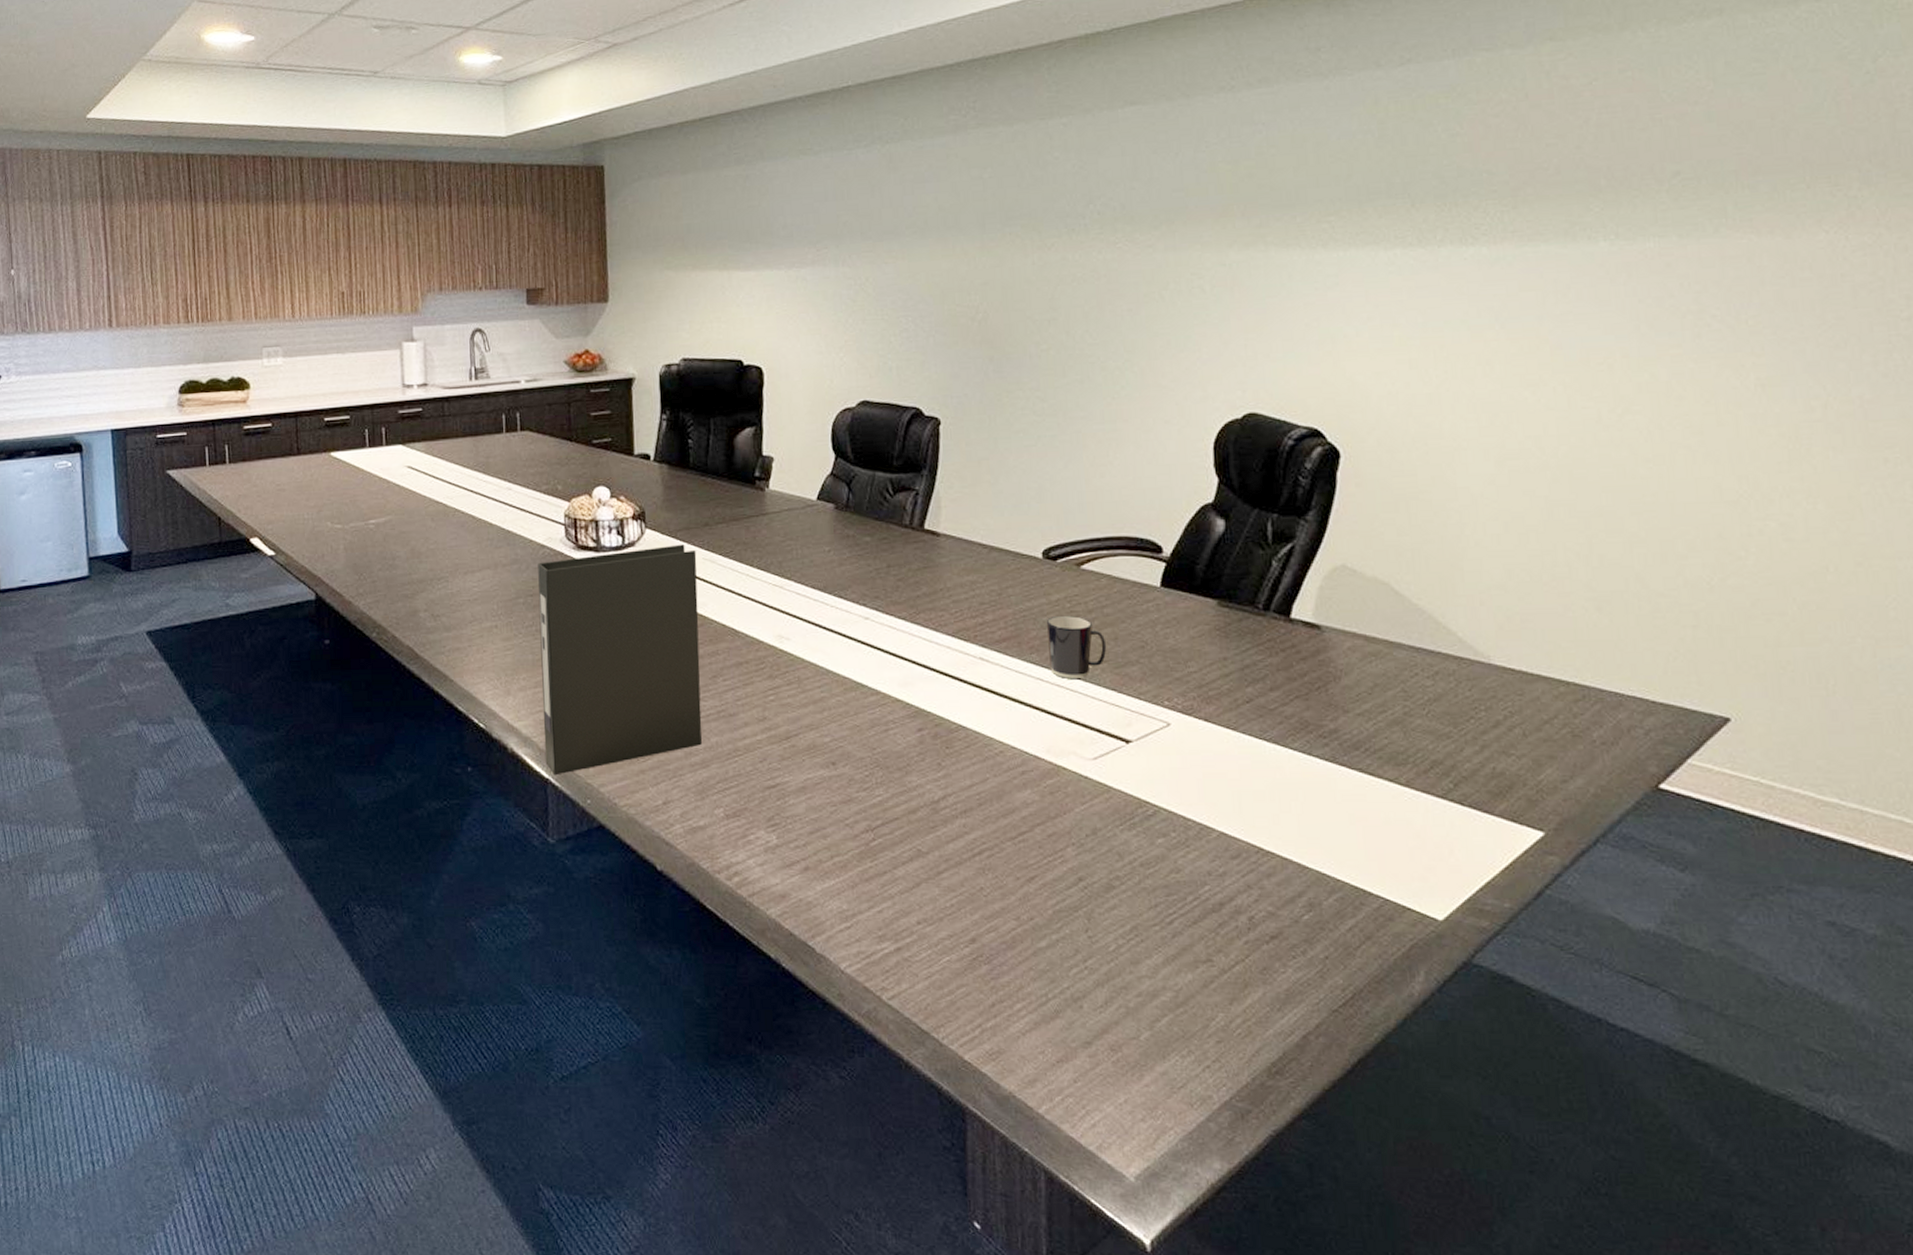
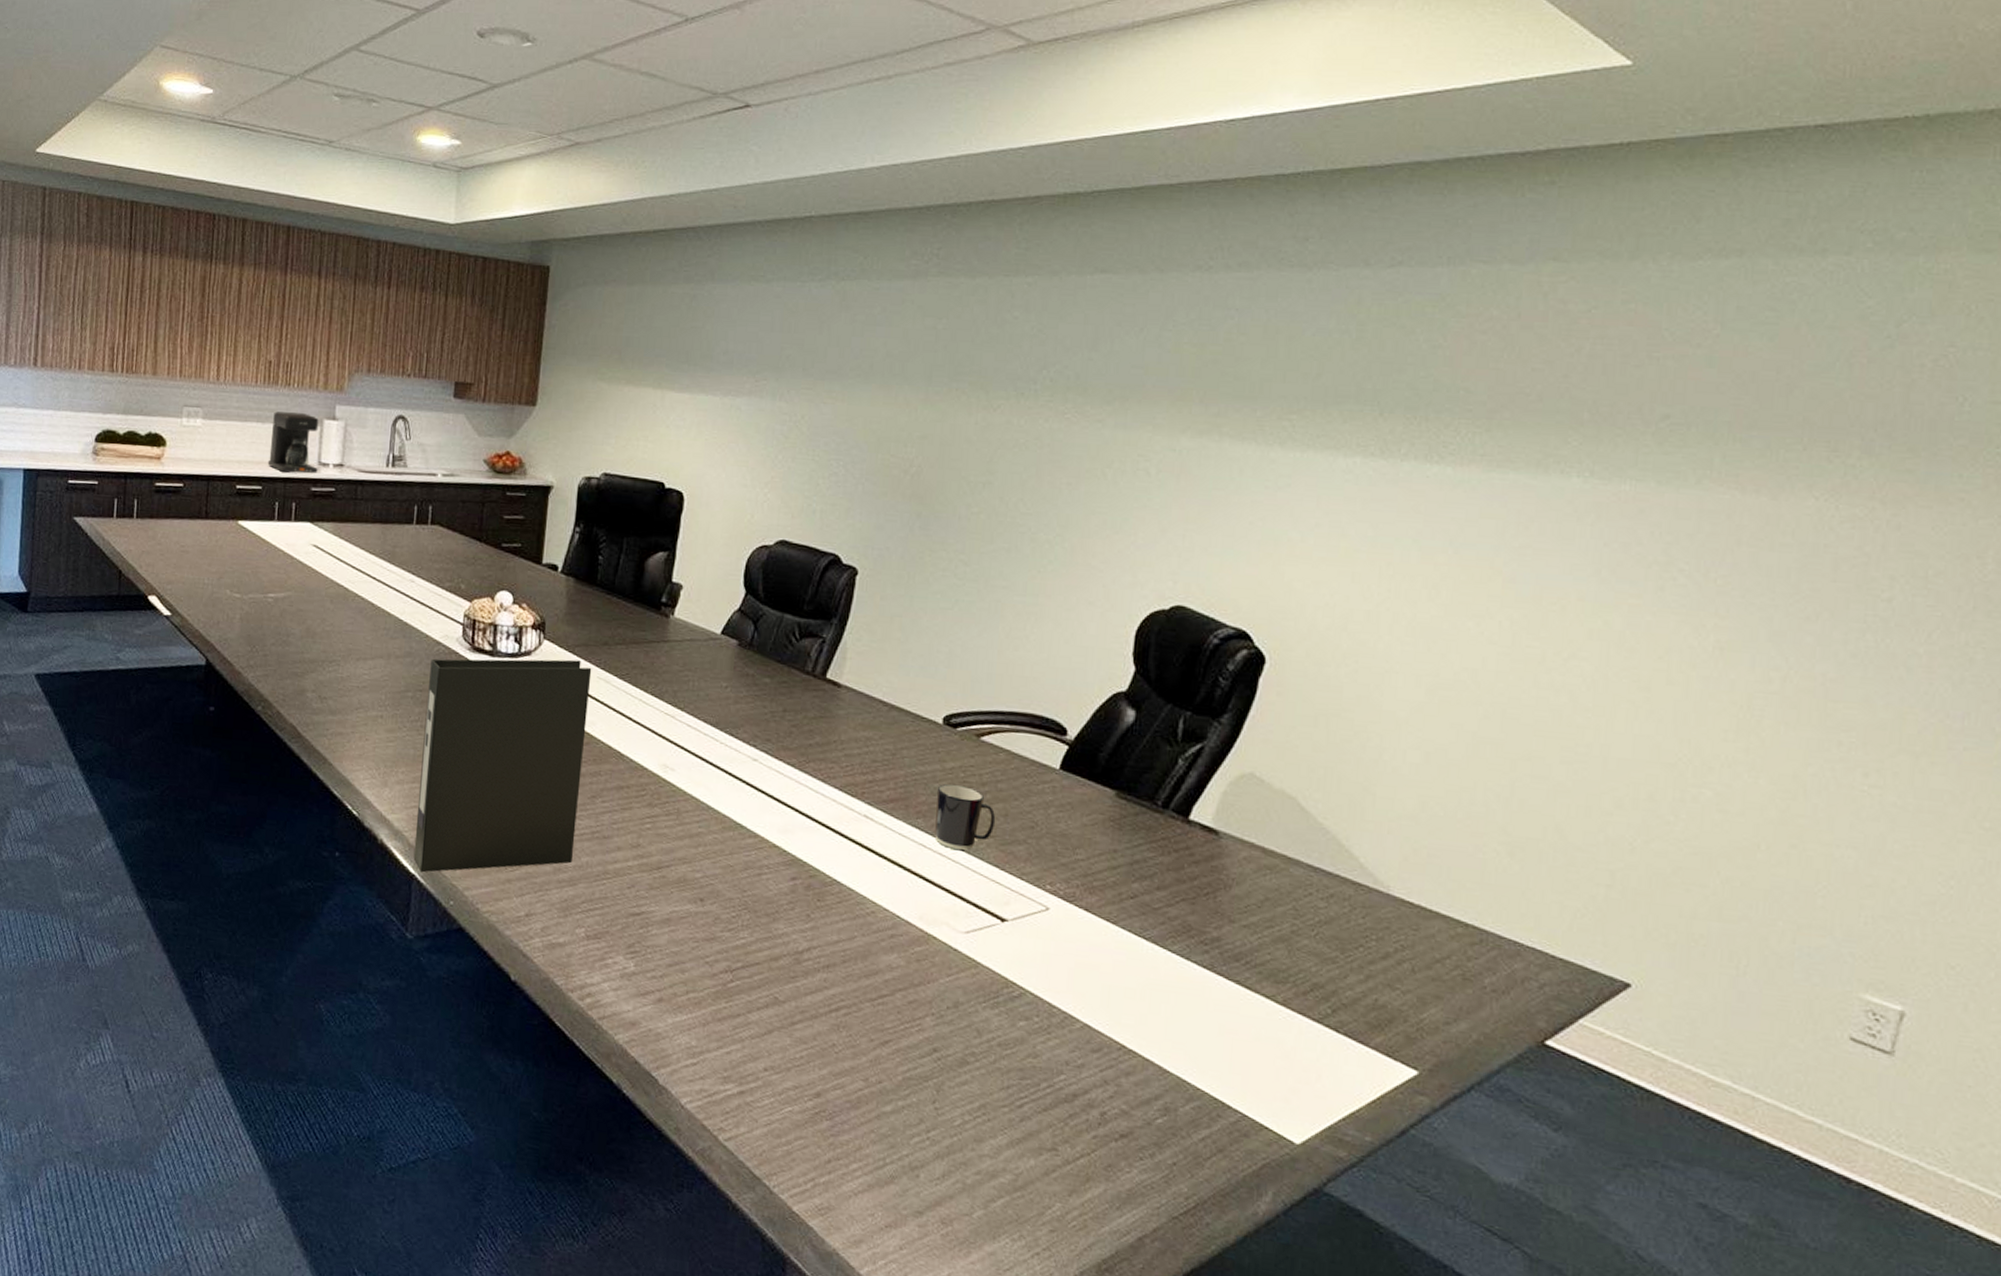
coffee maker: none [352,339,403,399] -> present [267,411,319,474]

